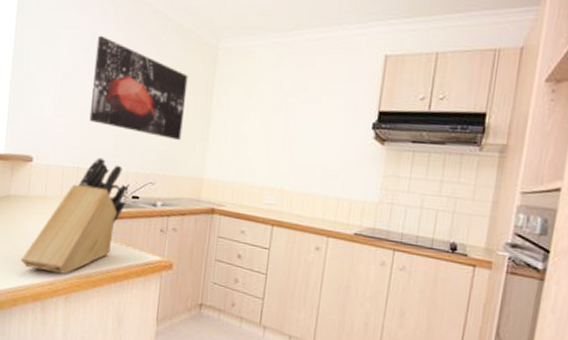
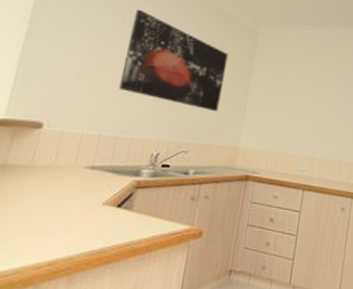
knife block: present [21,157,128,274] -> none [11,125,158,251]

